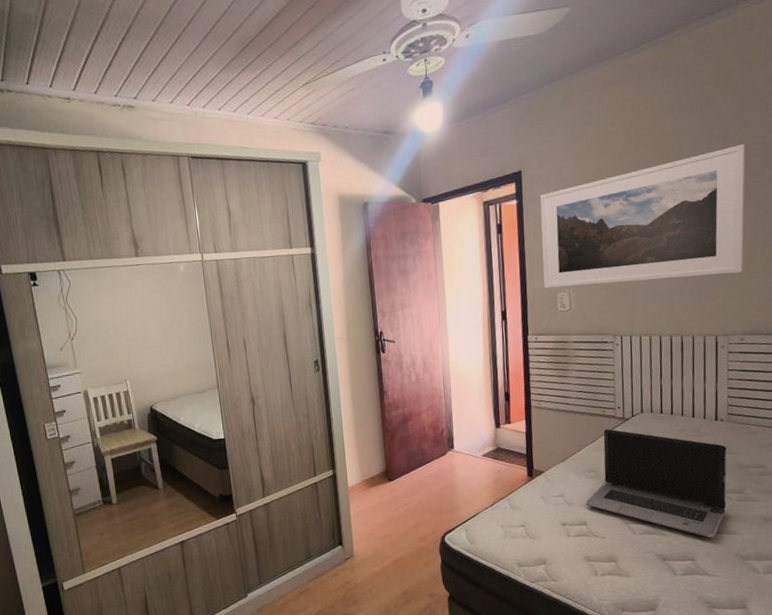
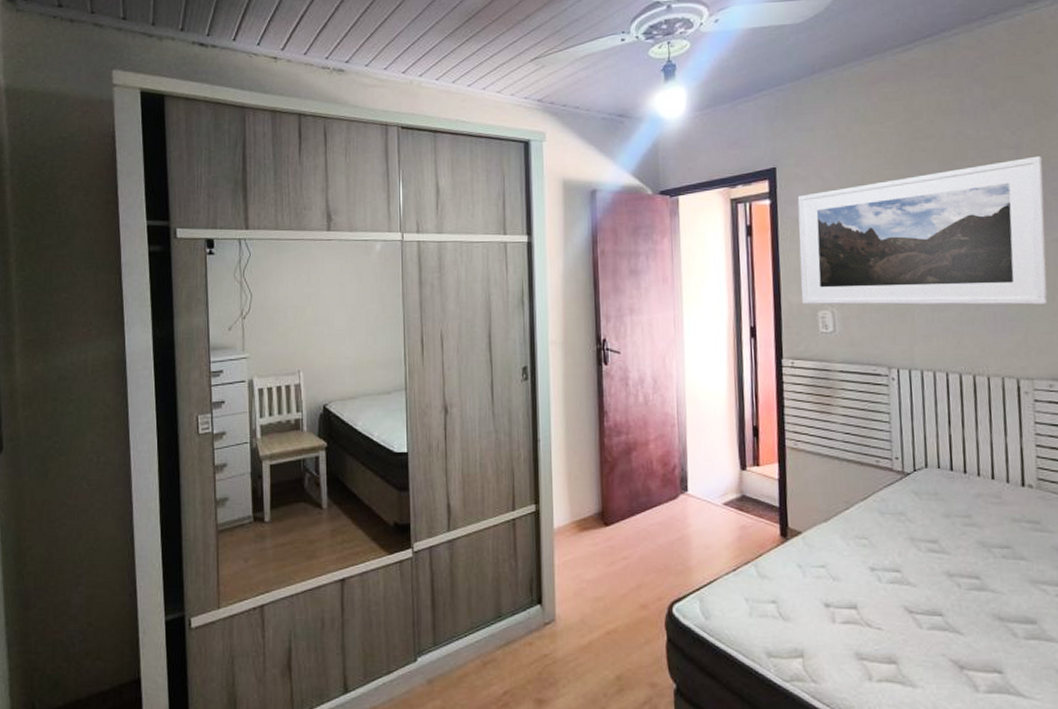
laptop computer: present [586,429,727,538] -> none [856,485,1042,644]

